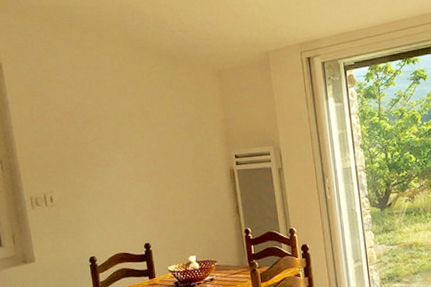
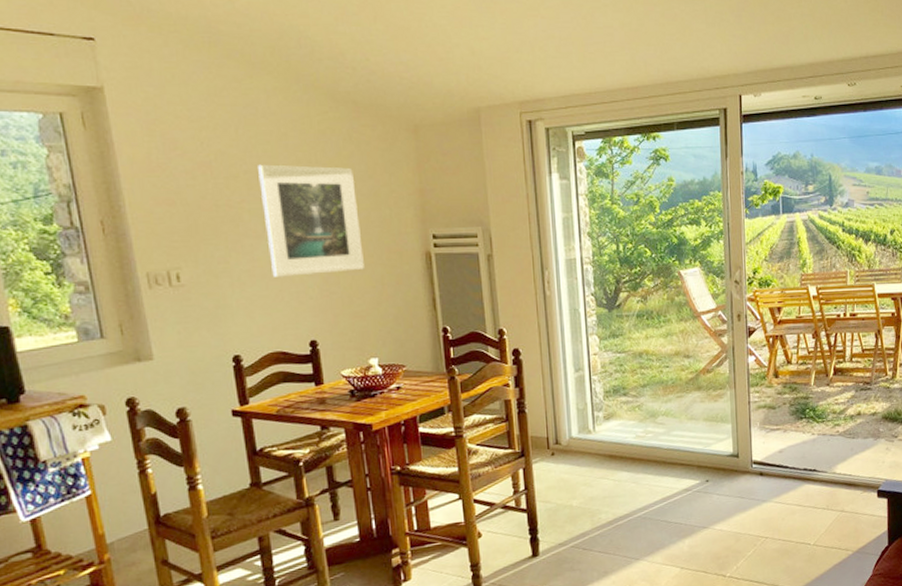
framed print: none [105,107,184,195] -> present [258,164,364,277]

